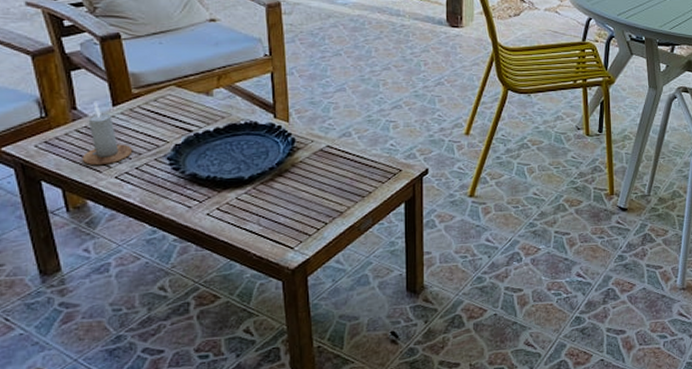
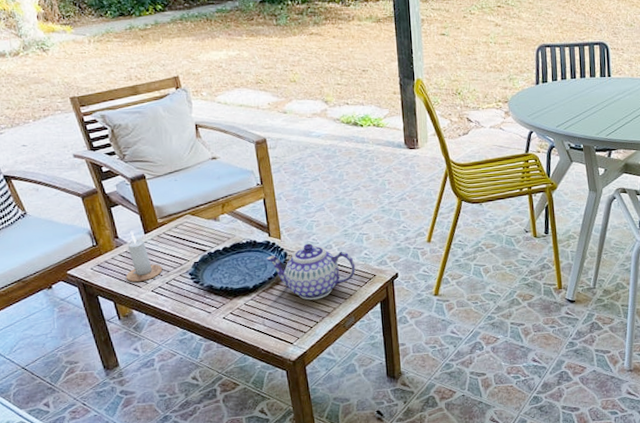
teapot: none [268,129,378,197] -> present [266,243,356,300]

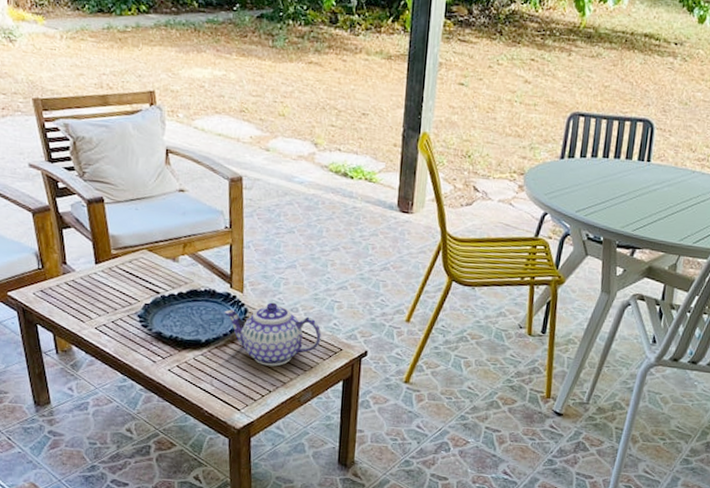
candle: present [125,231,163,282] -> none [69,259,110,317]

